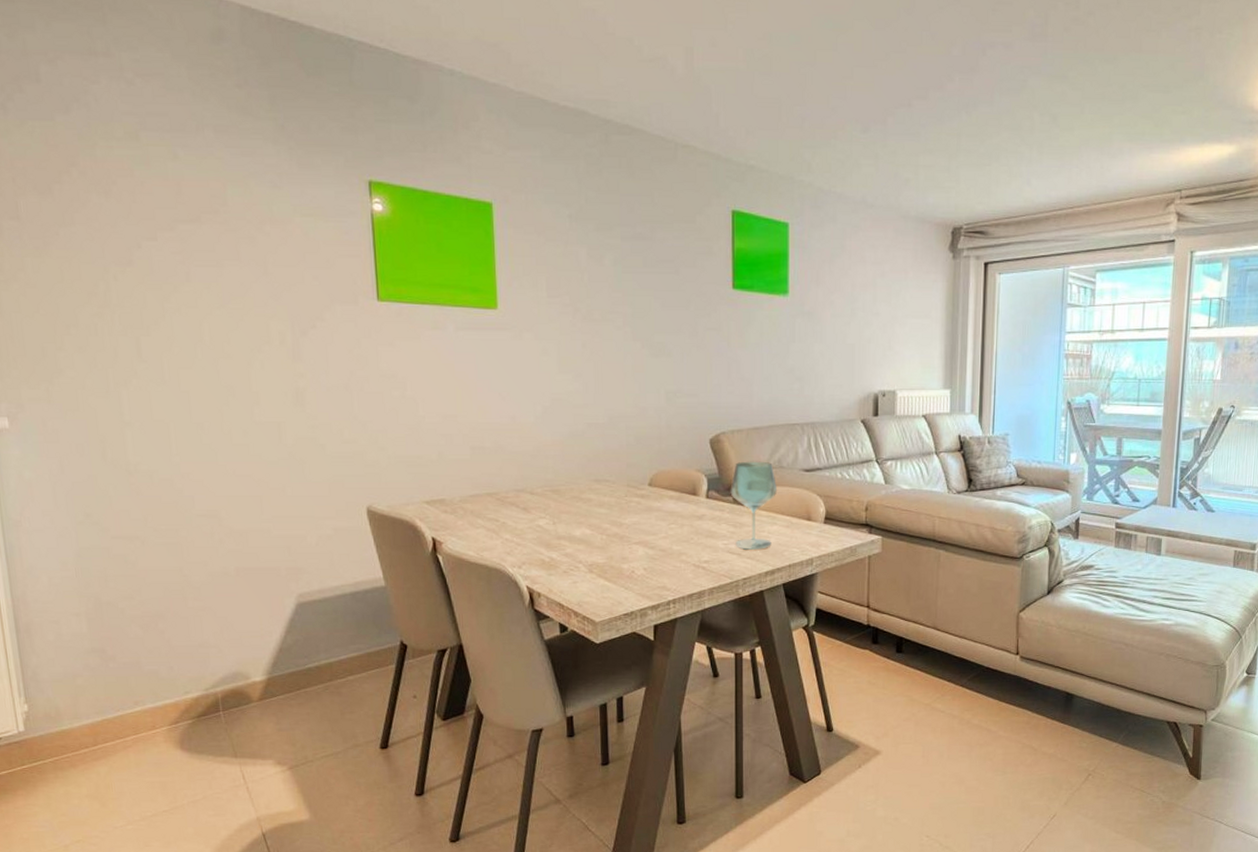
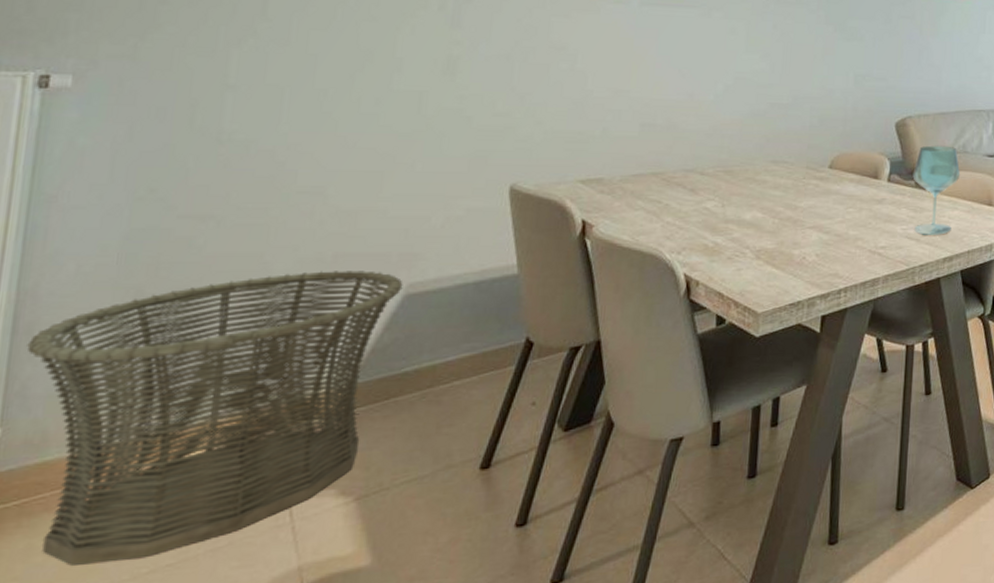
basket: none [29,582,295,807] -> present [26,270,403,566]

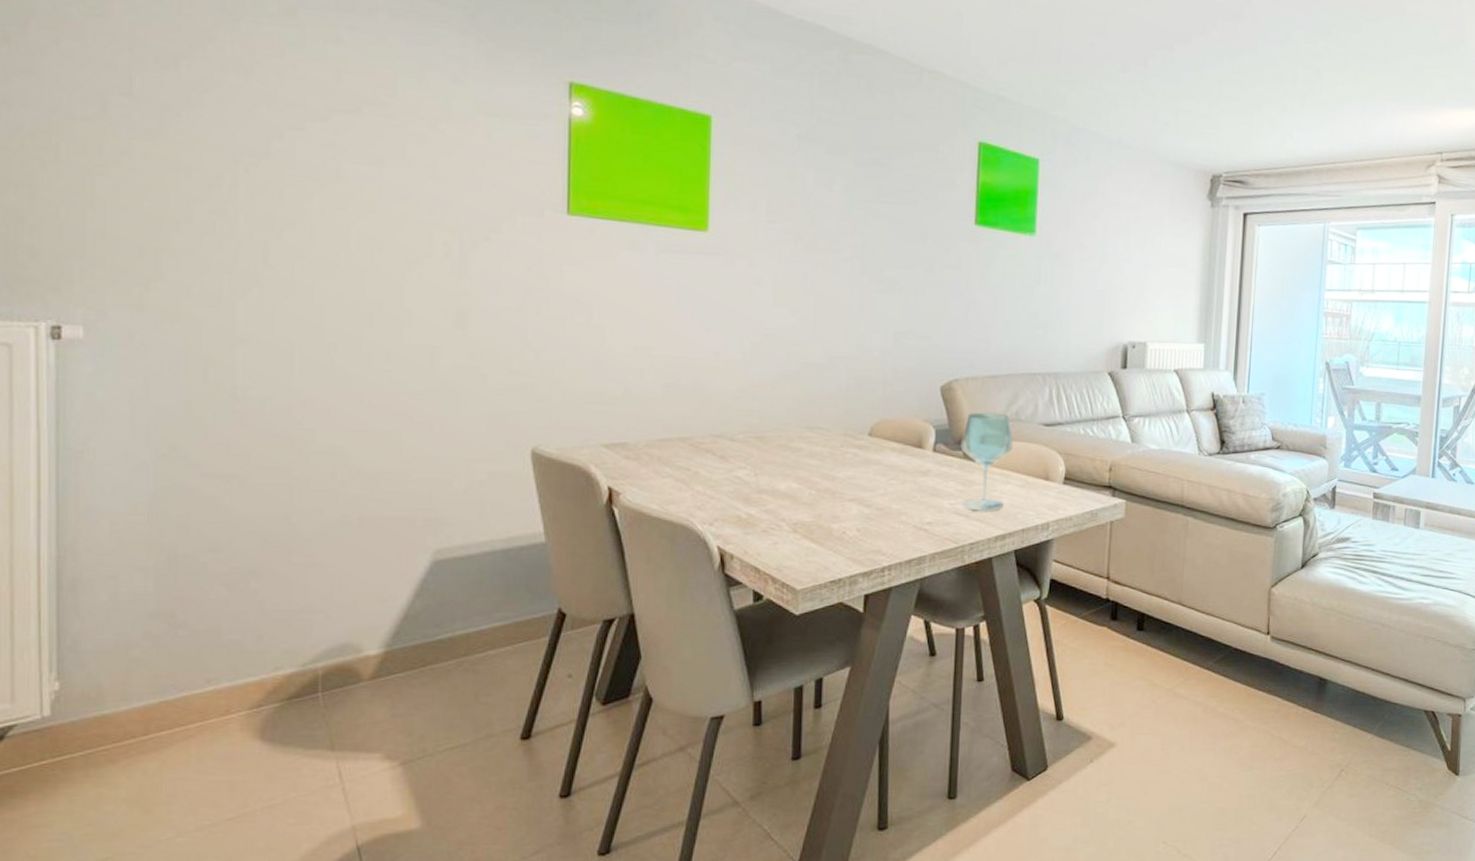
basket: present [26,270,403,566] -> none [73,534,430,815]

